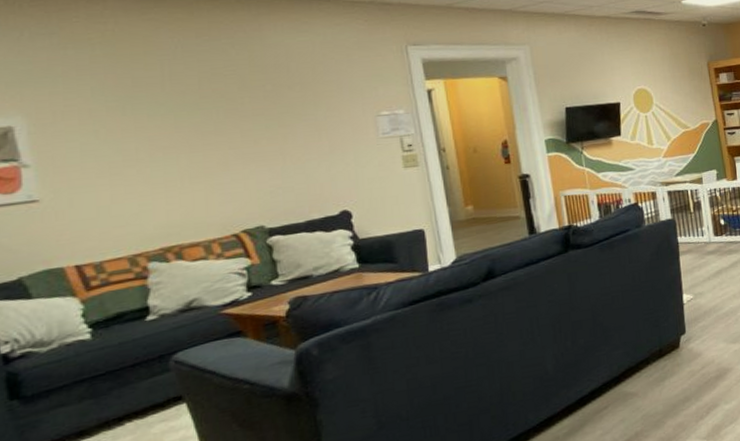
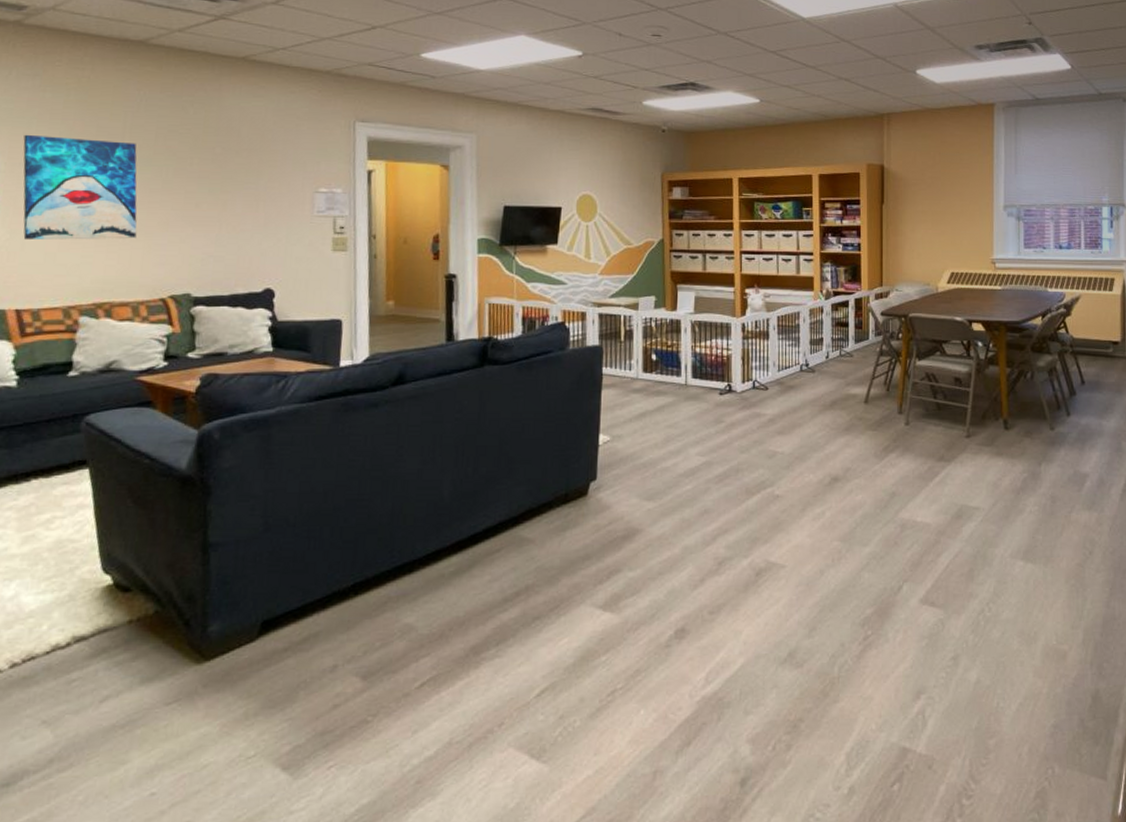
wall art: none [50,89,196,198] -> present [23,134,137,240]

